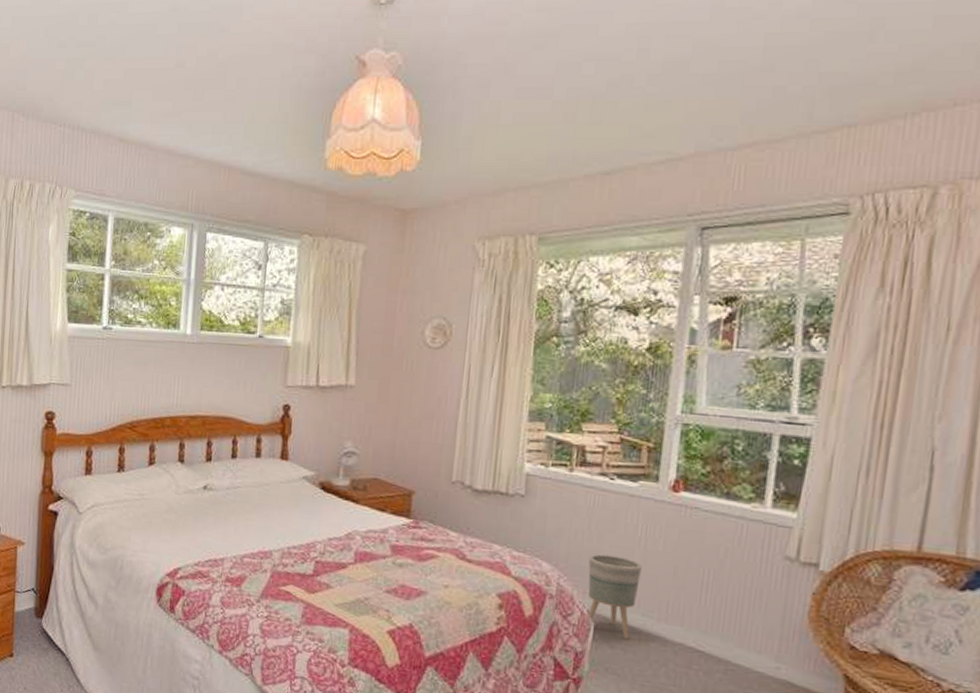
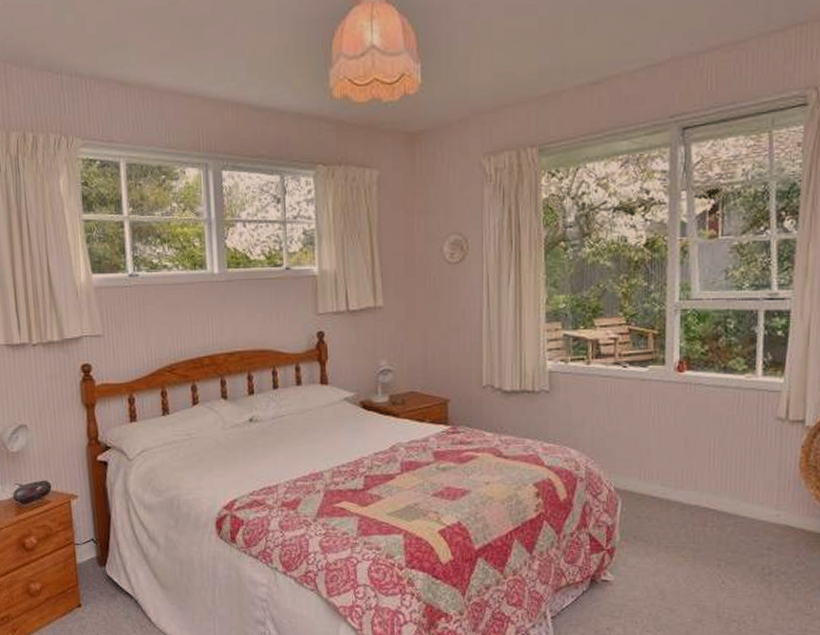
planter: present [586,554,642,639] -> none [612,436,657,508]

